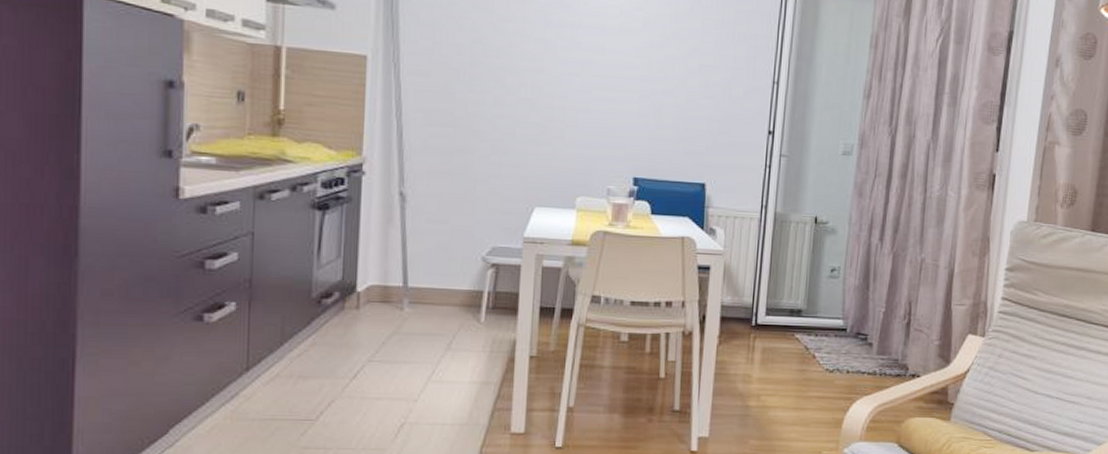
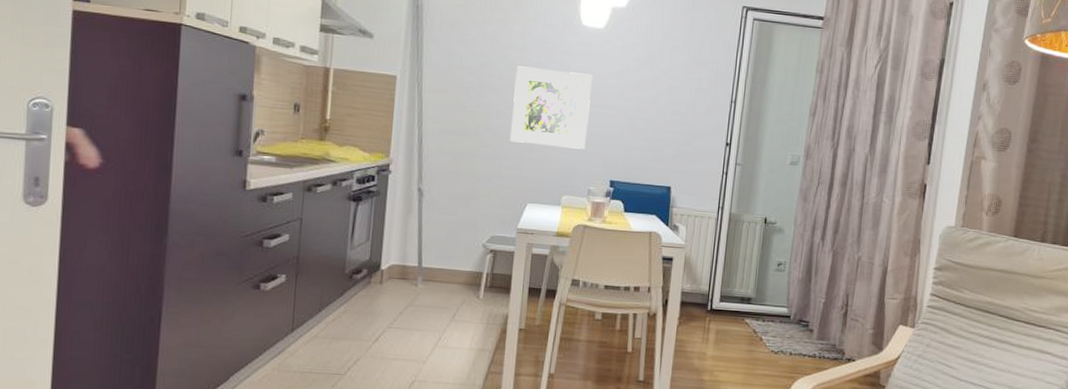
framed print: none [510,42,608,142] -> present [509,66,592,149]

